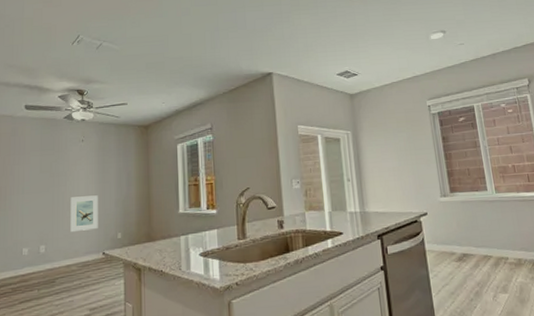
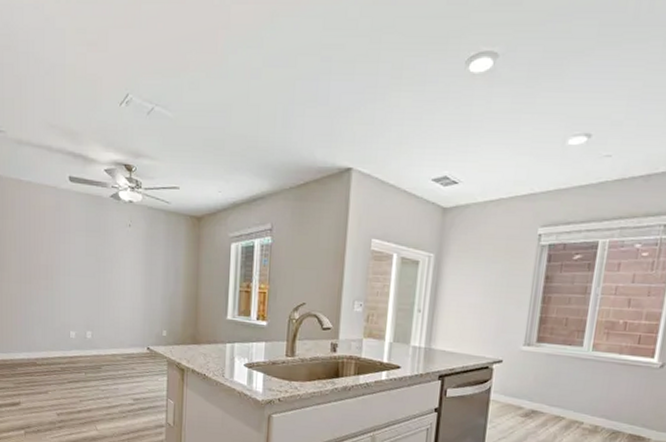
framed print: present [70,195,98,232] -> none [116,286,144,323]

